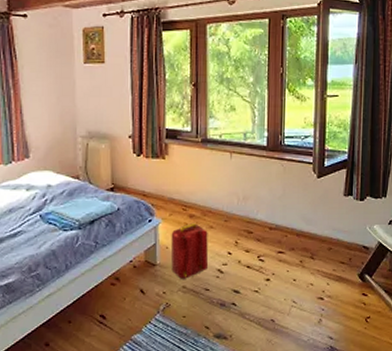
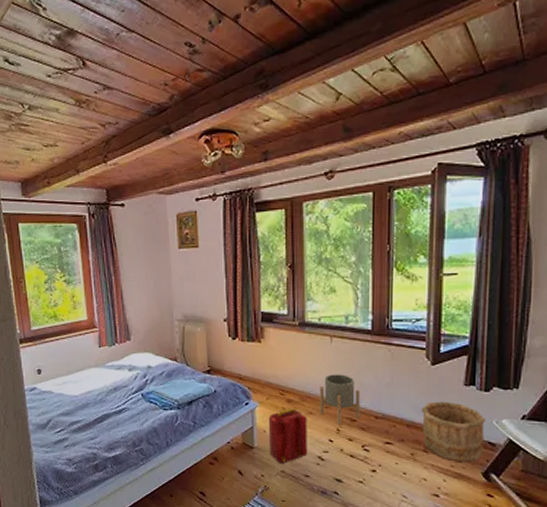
planter: none [219,188,256,238] -> present [319,374,360,425]
wooden bucket: none [308,211,362,266] -> present [421,401,487,463]

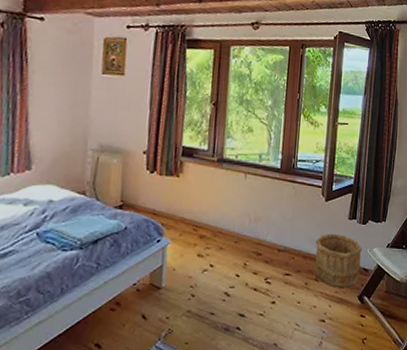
backpack: present [268,407,307,464] -> none [177,243,218,303]
planter: present [319,374,360,425] -> none [229,209,267,260]

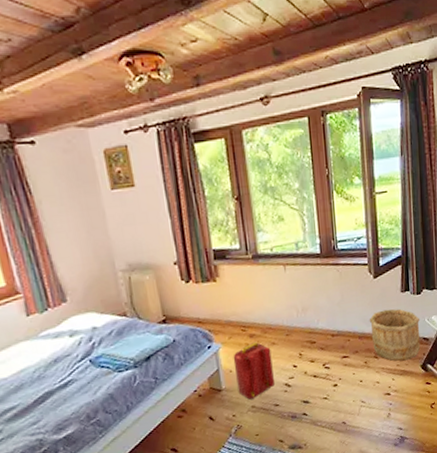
backpack: none [177,243,218,303] -> present [233,341,274,400]

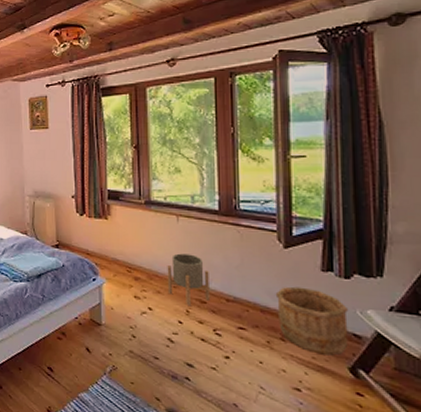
backpack: present [233,341,274,400] -> none [116,285,156,343]
planter: none [279,300,318,350] -> present [167,253,209,307]

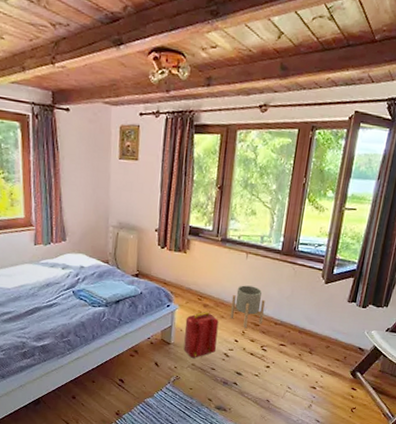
backpack: none [116,285,156,343] -> present [183,311,219,358]
wooden bucket: present [275,286,349,355] -> none [310,313,360,363]

